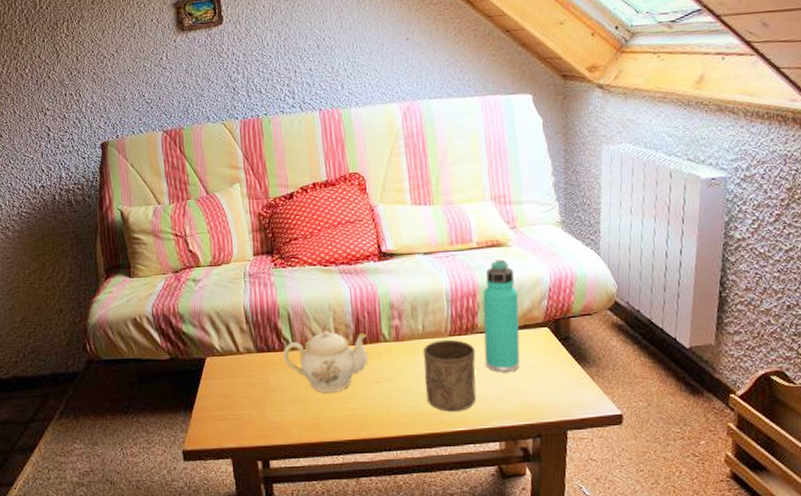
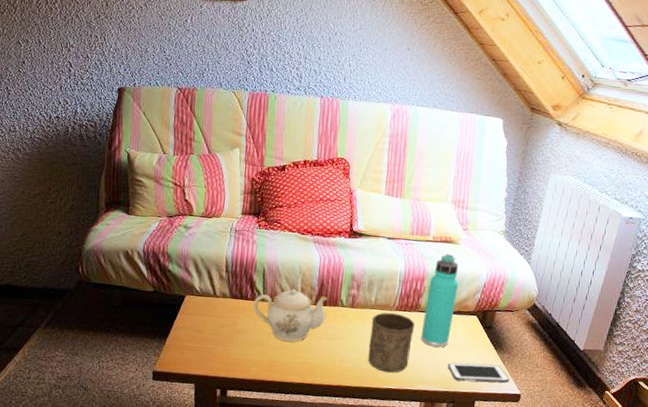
cell phone: none [524,383,605,409] -> present [448,362,510,383]

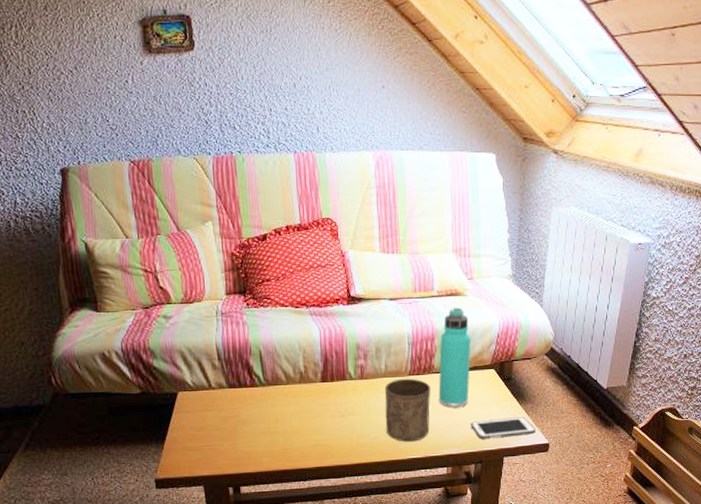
teapot: present [253,288,327,342] -> none [254,368,335,426]

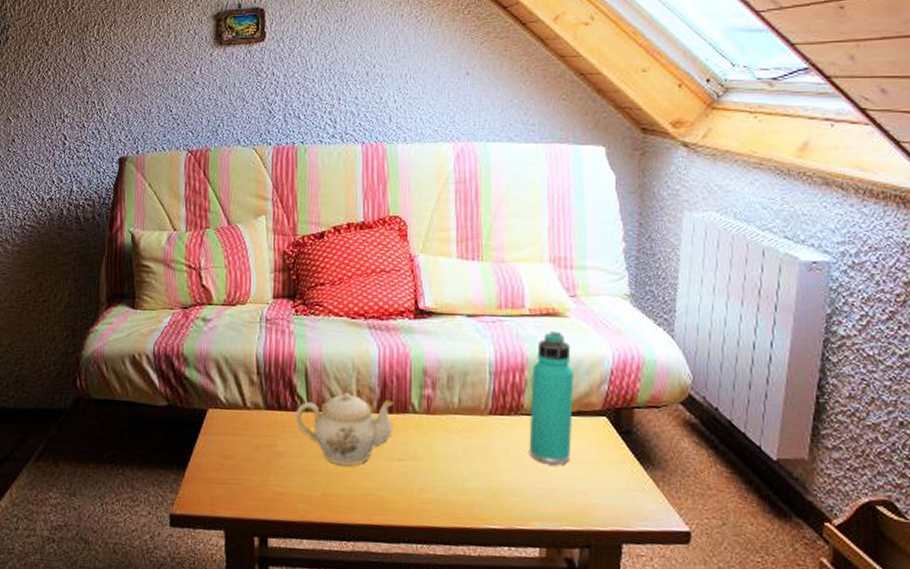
teapot: none [254,368,335,426] -> present [295,392,393,466]
cup: present [384,378,431,442] -> none [456,418,519,505]
cell phone: present [471,417,536,440] -> none [574,486,670,516]

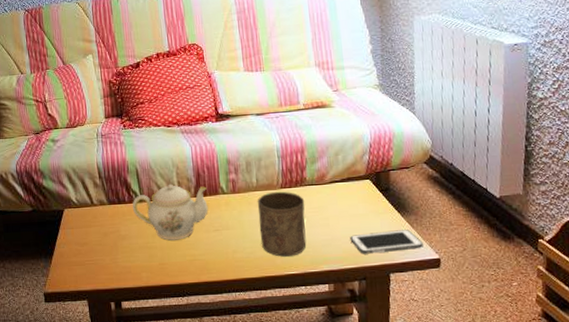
cup: none [456,418,519,505] -> present [257,191,307,257]
thermos bottle: present [529,331,575,466] -> none [310,119,345,221]
cell phone: none [574,486,670,516] -> present [350,230,423,254]

